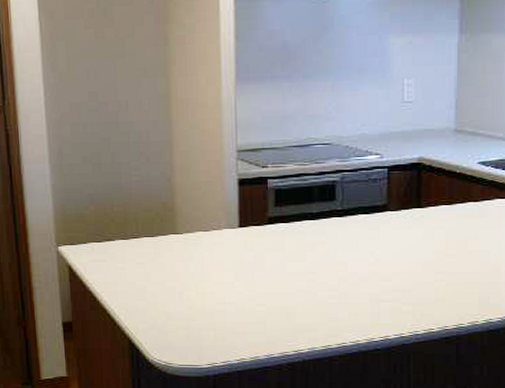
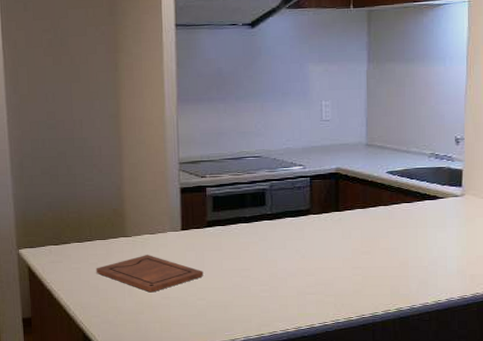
cutting board: none [143,254,264,297] -> present [96,255,204,293]

